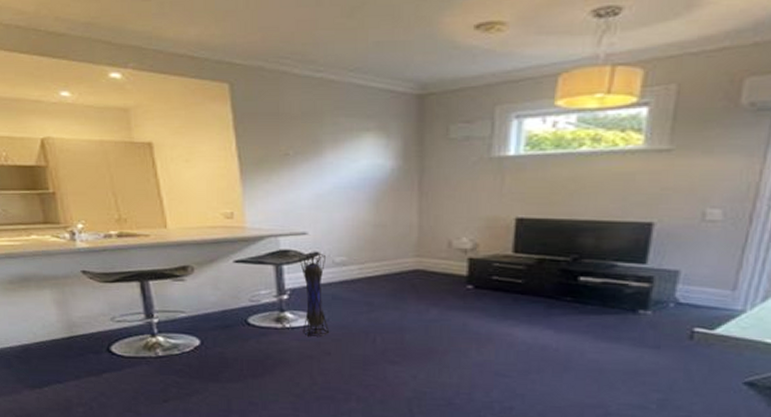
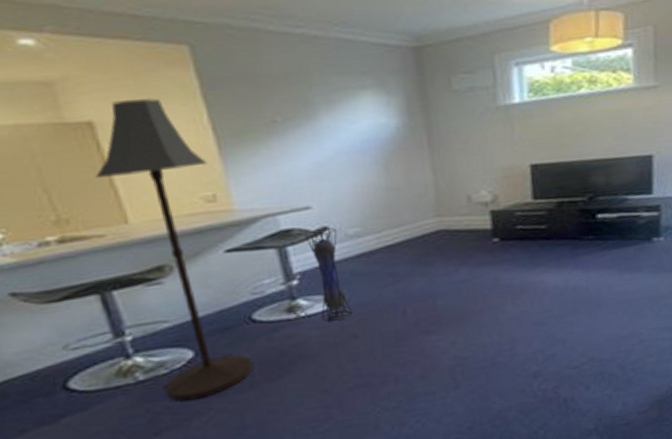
floor lamp: none [148,126,243,380] -> present [95,97,254,401]

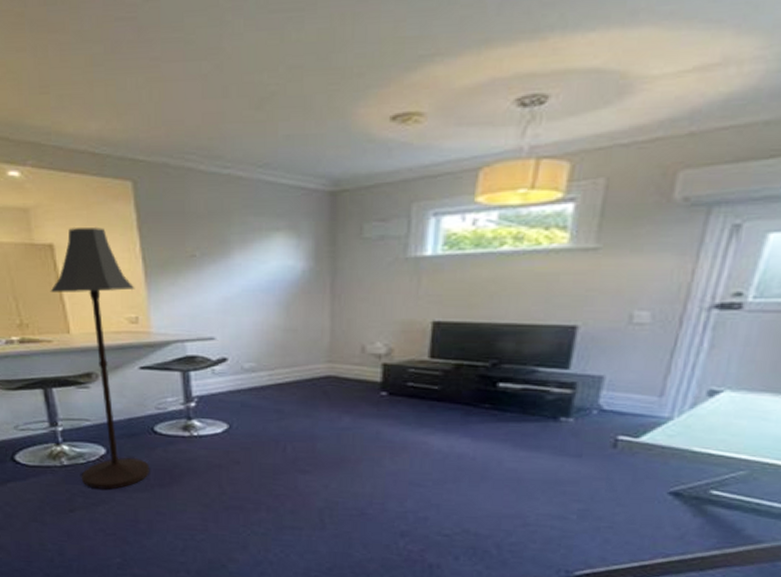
lantern: present [305,228,354,323] -> none [206,359,239,446]

